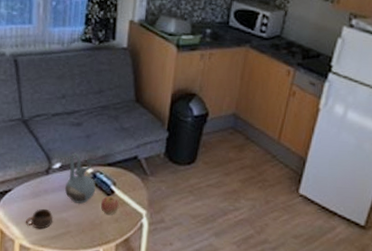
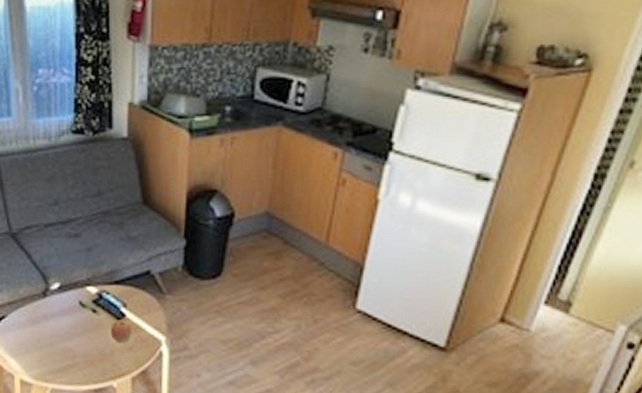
cup: present [25,208,54,229] -> none [24,337,56,362]
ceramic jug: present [65,153,96,204] -> none [67,270,103,330]

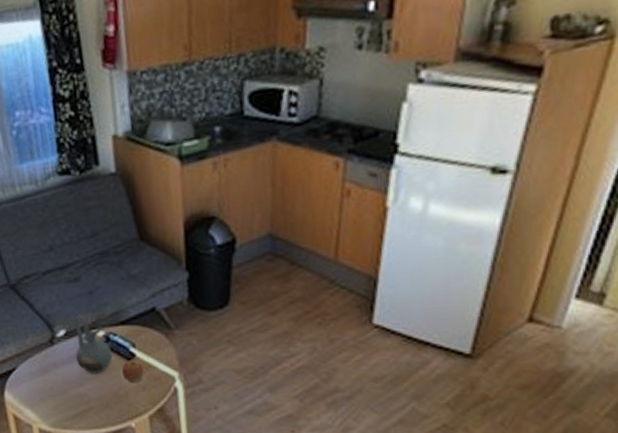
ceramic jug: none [67,270,103,330] -> present [73,314,113,374]

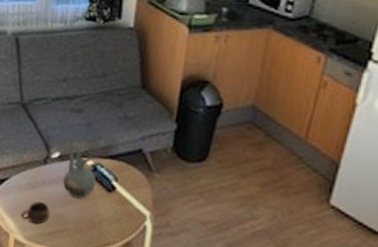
cup: none [39,385,71,410] -> present [21,201,50,224]
apple: present [121,360,144,383] -> none [100,192,121,214]

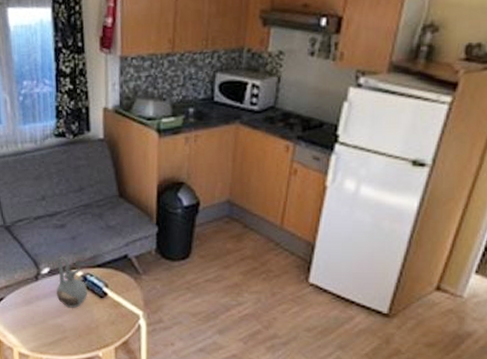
cup: present [21,201,50,224] -> none [21,315,49,336]

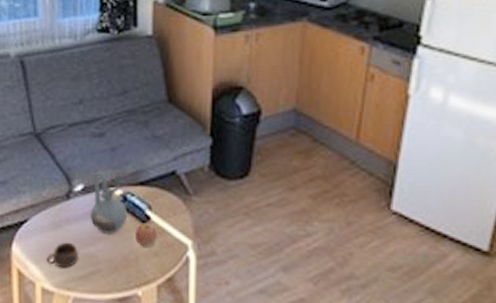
cup: none [21,315,49,336] -> present [46,242,79,268]
apple: none [94,298,114,318] -> present [134,223,157,247]

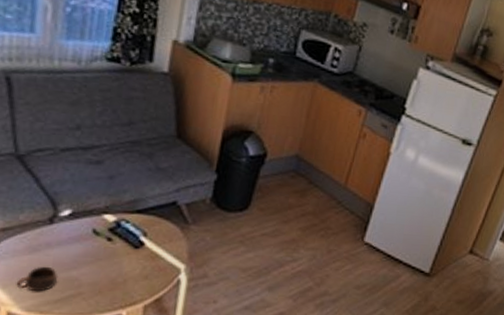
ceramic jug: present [91,170,128,234] -> none [76,197,120,259]
apple: present [134,223,157,247] -> none [125,248,151,271]

